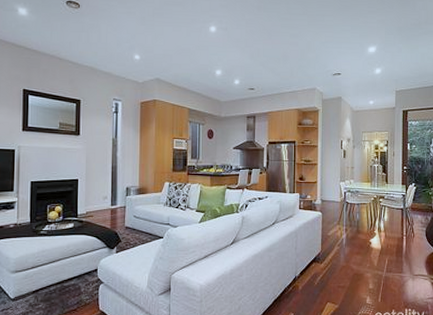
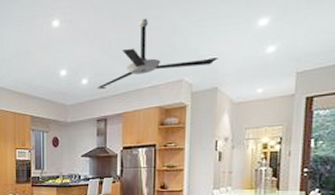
ceiling fan: none [248,34,340,90] -> present [98,18,216,89]

